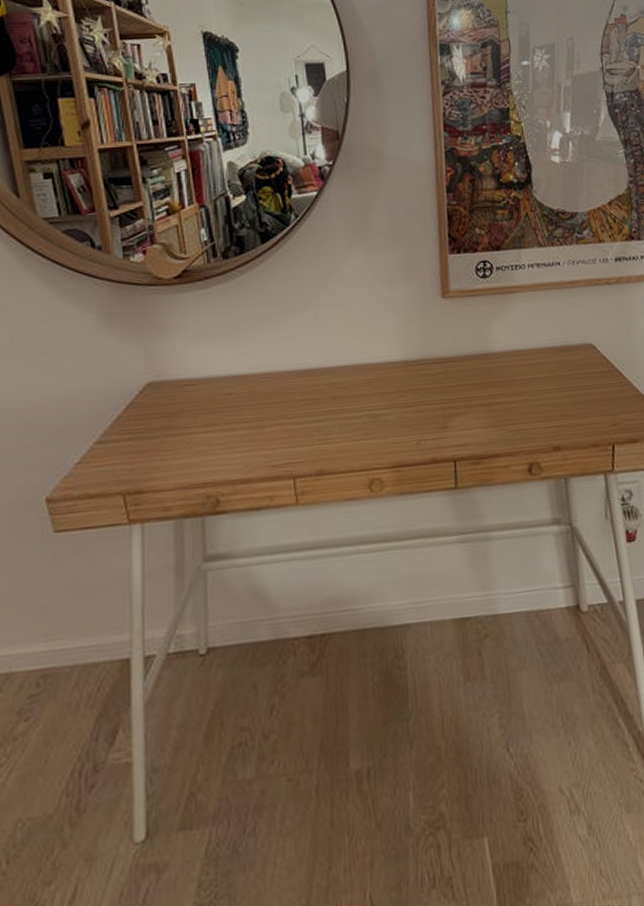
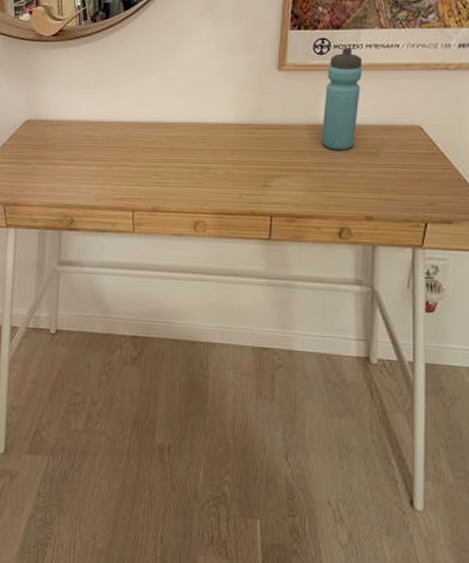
water bottle: none [493,269,531,379] -> present [321,48,363,151]

